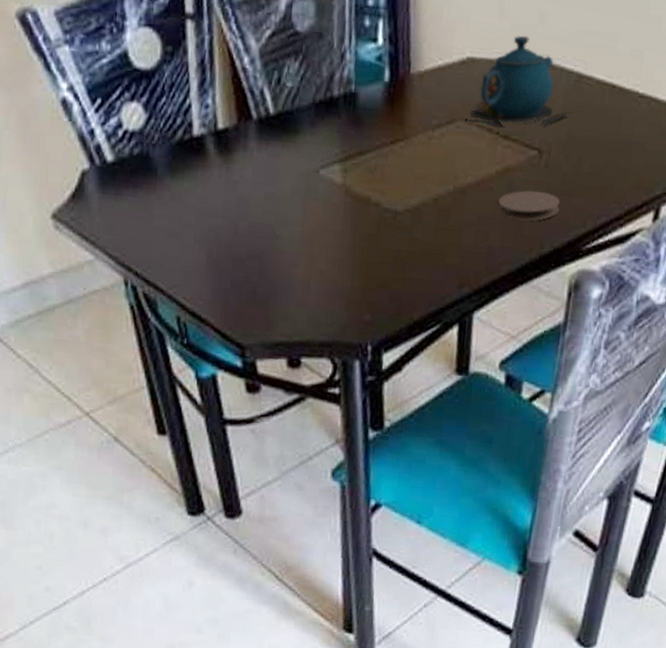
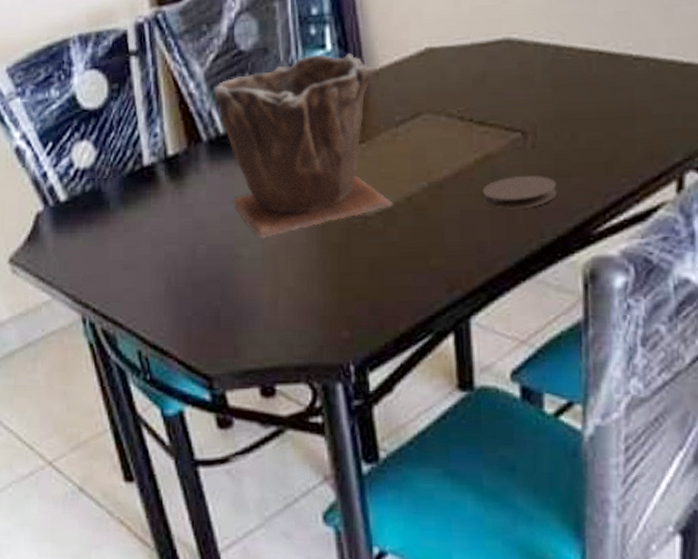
plant pot: none [266,46,421,222] -> present [213,53,393,239]
teapot: present [465,35,573,128] -> none [432,17,556,114]

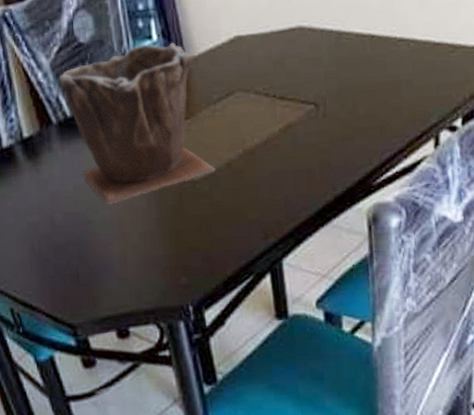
coaster: present [482,176,557,209] -> none [286,139,345,169]

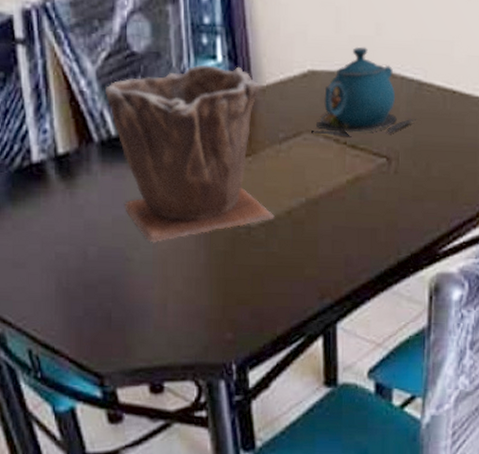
teapot: none [242,8,340,92] -> present [311,46,417,137]

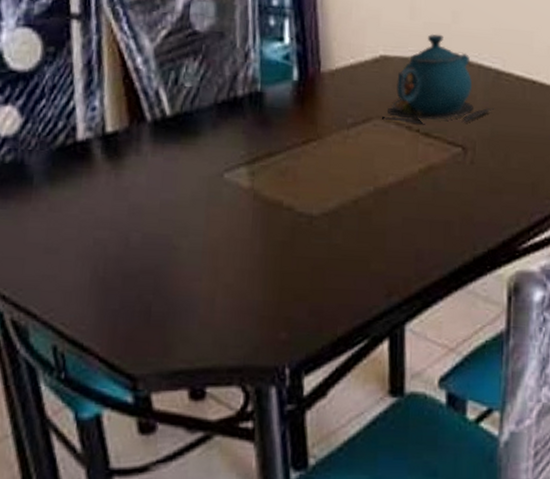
plant pot: present [104,64,275,243] -> none [161,46,339,231]

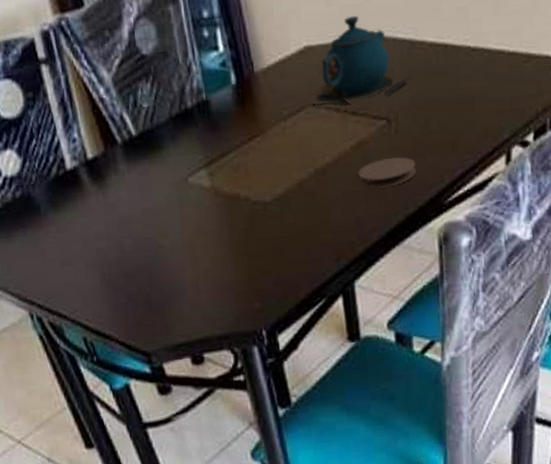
coaster: none [424,189,490,221] -> present [358,157,417,188]

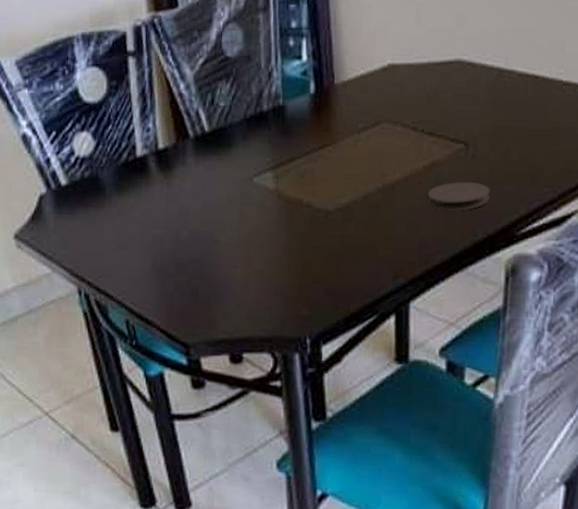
teapot: present [313,15,412,107] -> none [390,39,497,125]

